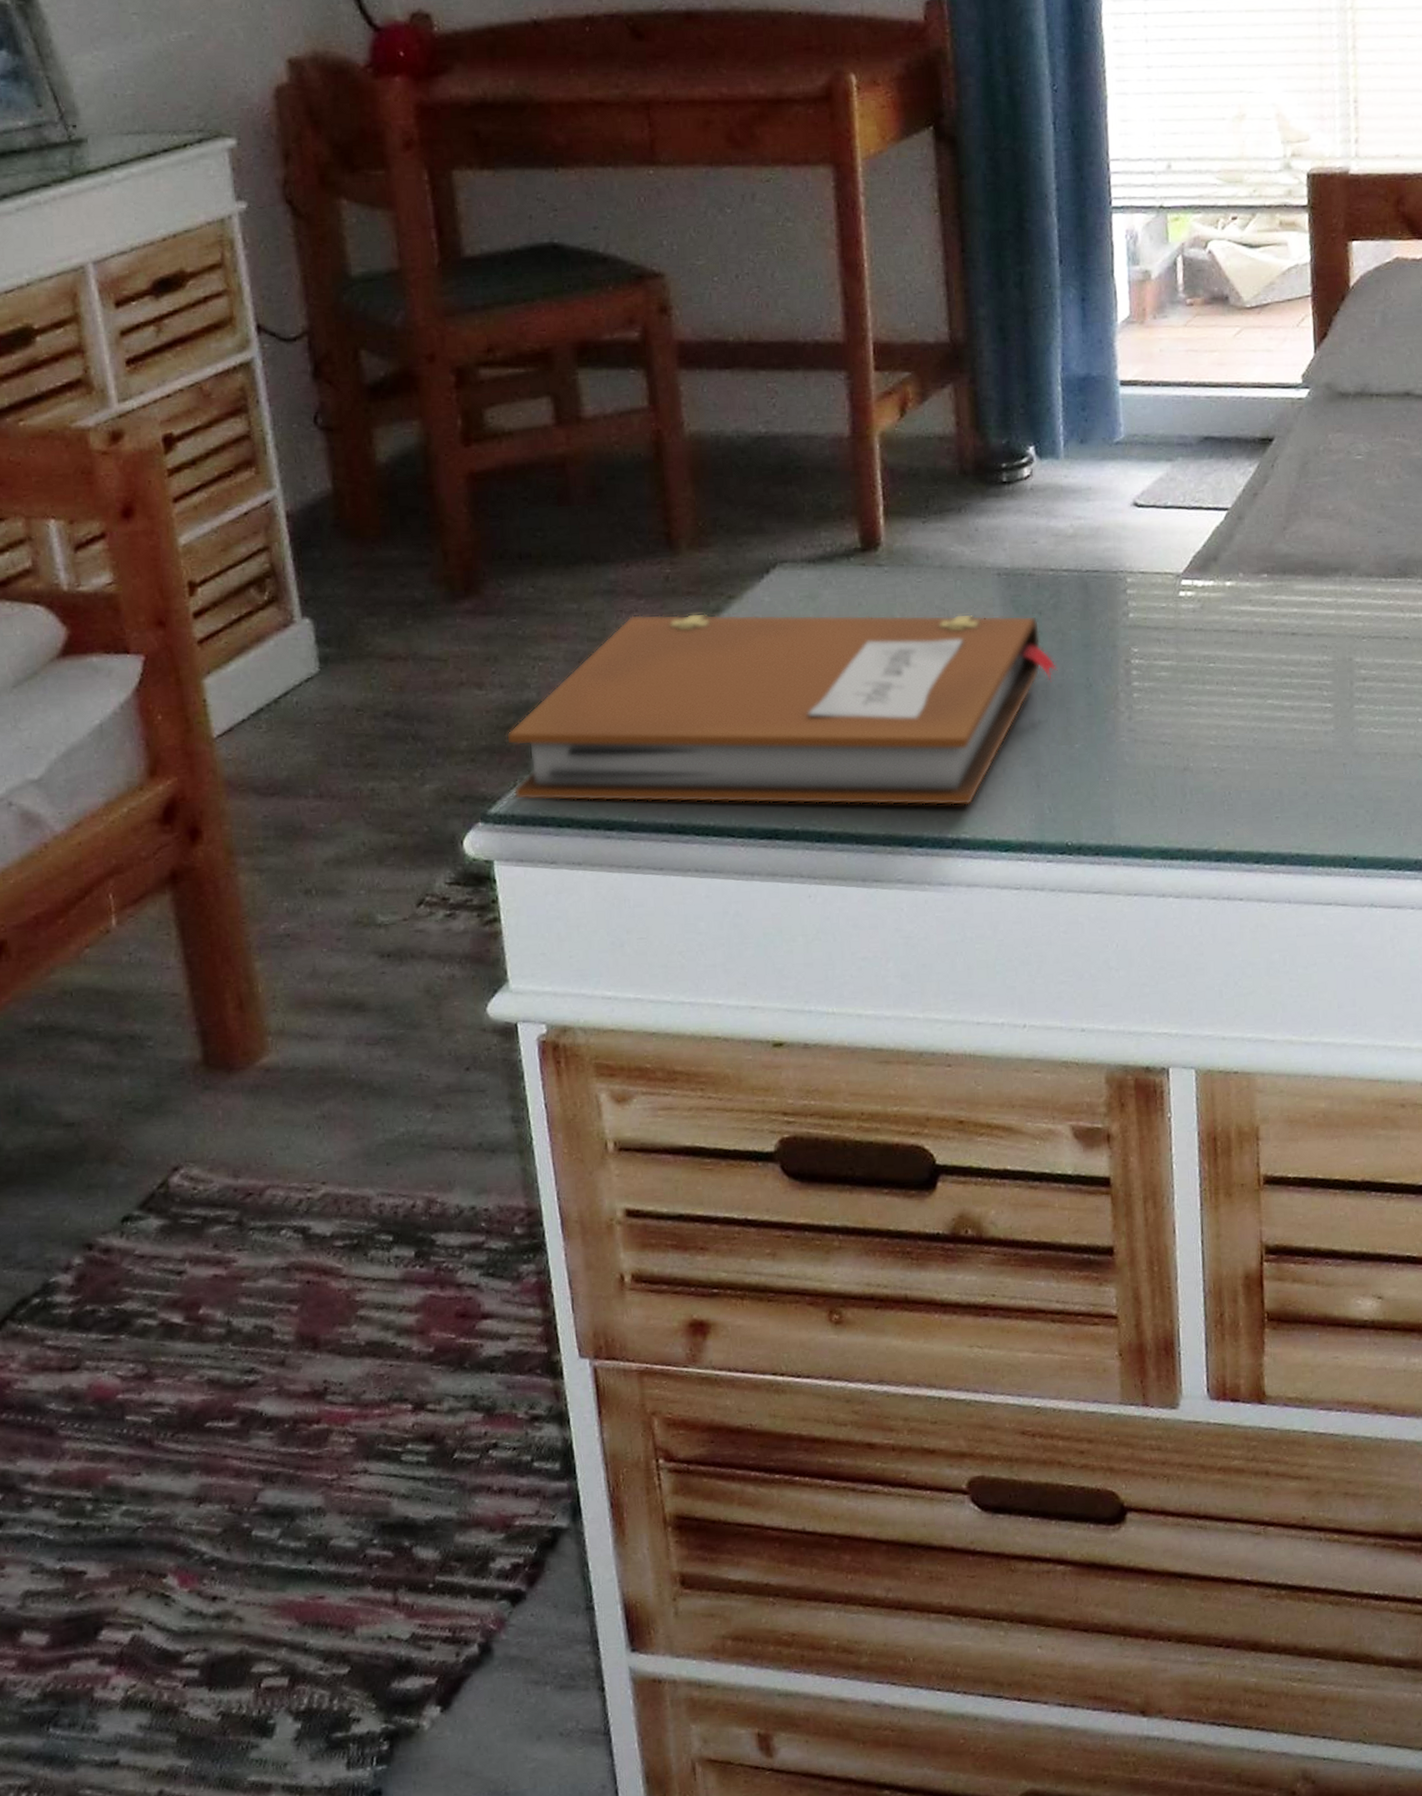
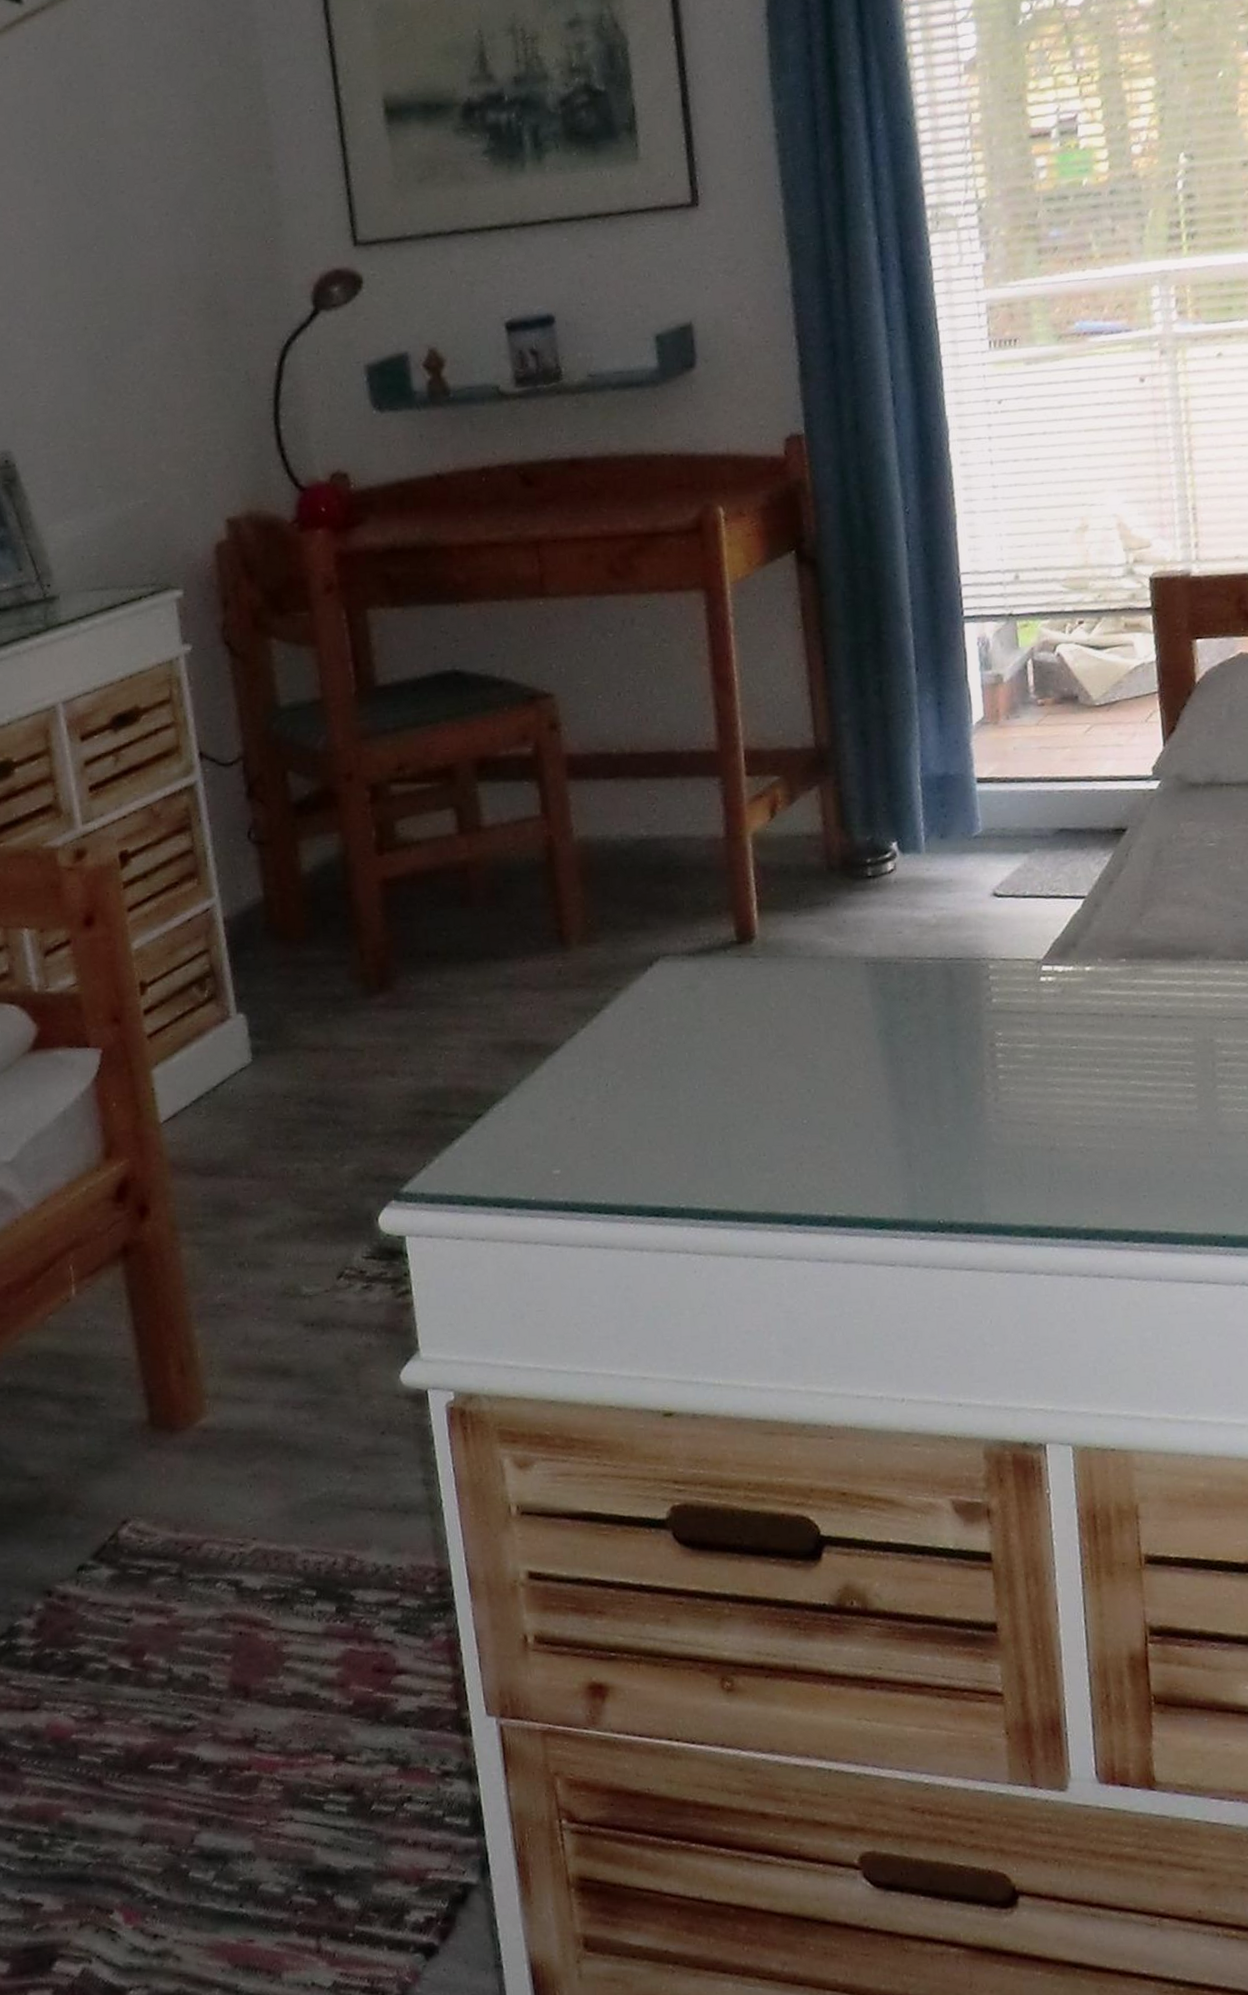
notebook: present [506,612,1058,806] -> none [416,1001,925,1185]

